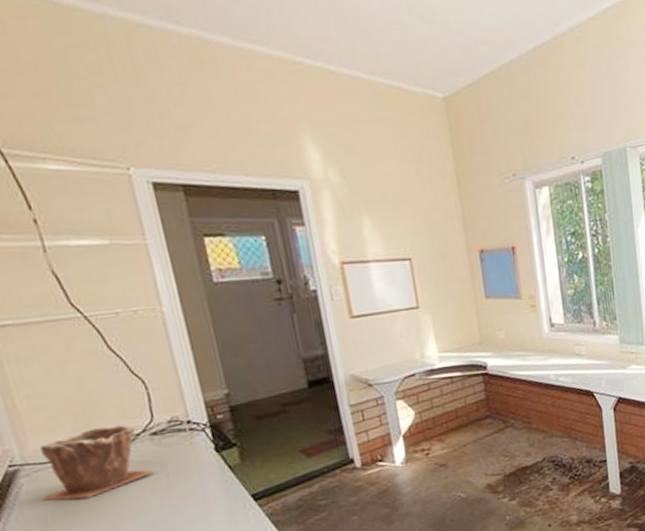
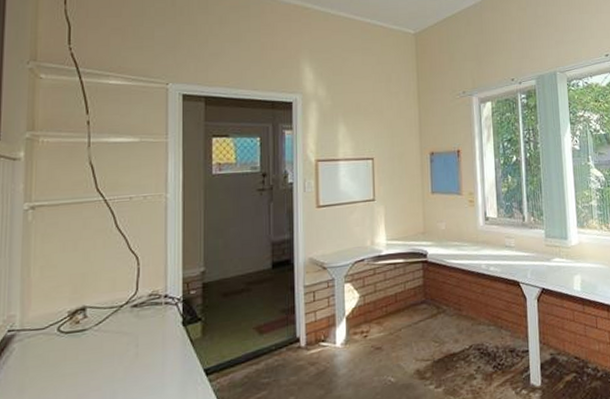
plant pot: present [40,424,155,501] -> none [26,295,127,366]

